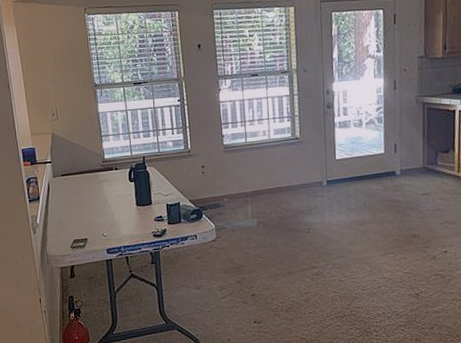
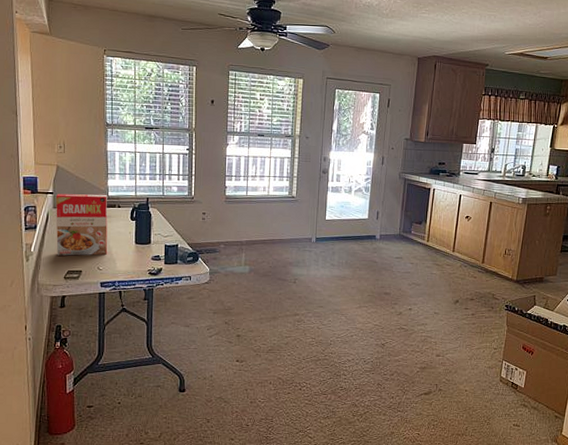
cereal box: none [54,157,110,225] -> present [55,193,108,256]

